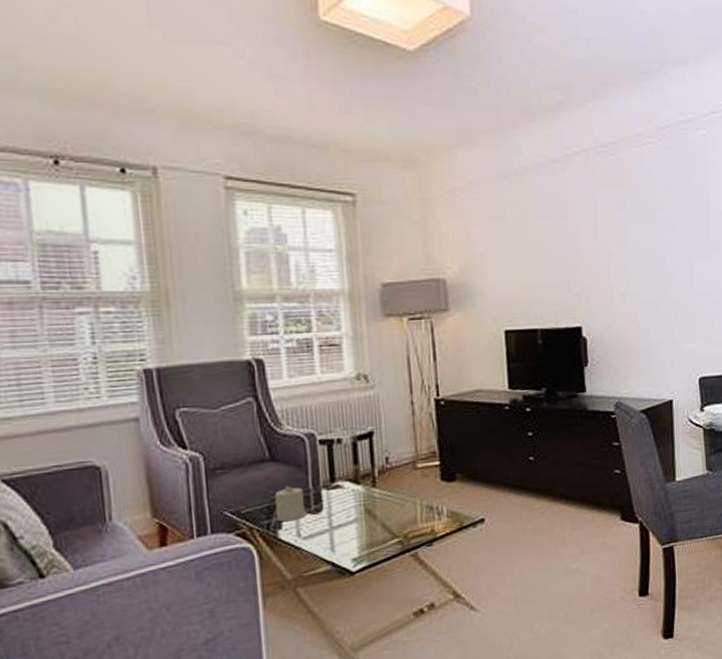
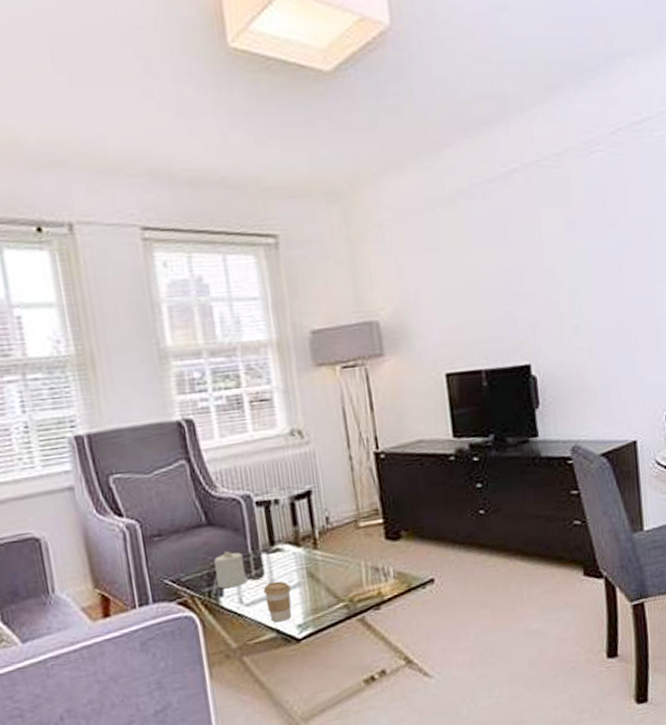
coffee cup: none [321,516,348,556] -> present [263,581,292,623]

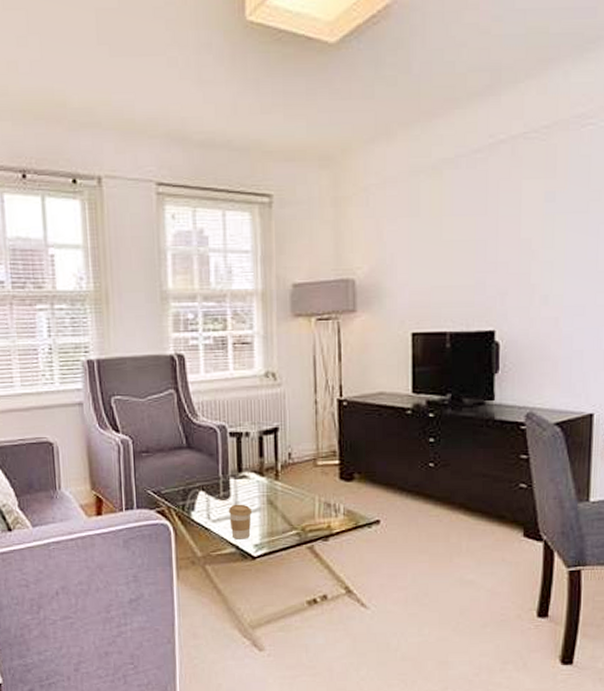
candle: present [214,551,248,589] -> none [190,472,216,505]

